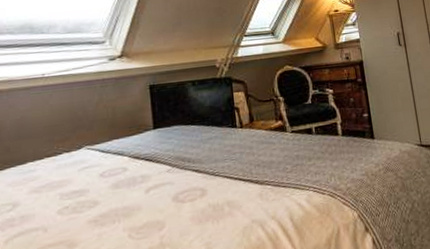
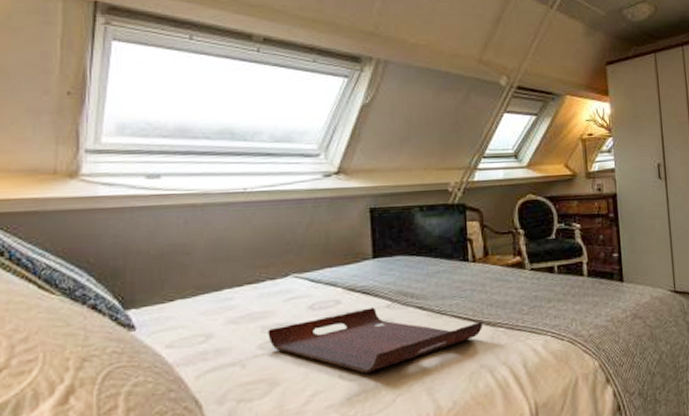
serving tray: none [65,172,252,232] -> present [268,307,482,373]

